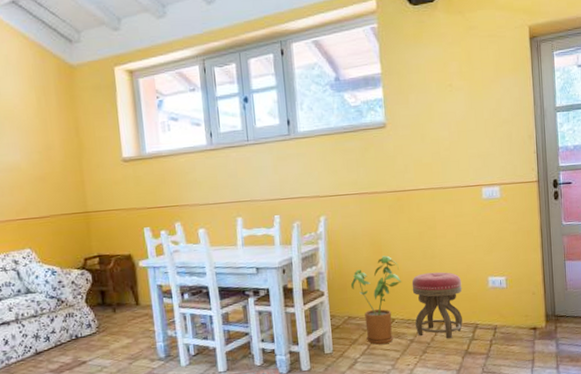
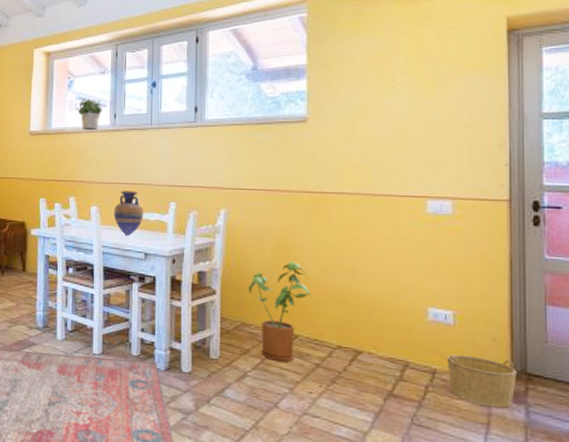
potted plant: none [169,117,197,153] -> present [76,97,102,131]
vase: none [221,208,251,255] -> present [113,190,144,237]
stool: present [411,271,463,339] -> none [323,289,391,373]
basket: none [503,307,549,347] -> present [447,354,517,409]

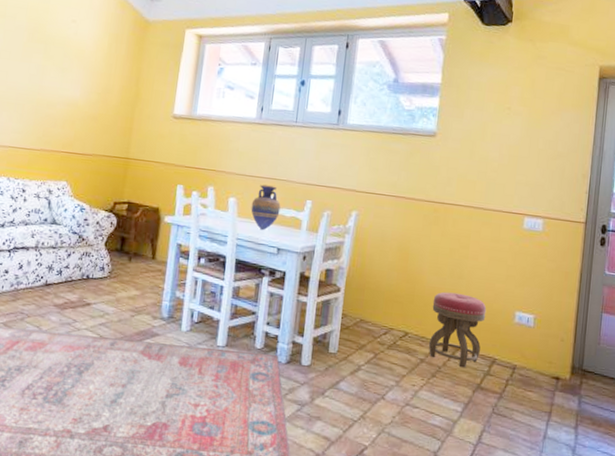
potted plant: present [76,97,102,131] -> none [223,87,250,122]
house plant: present [247,262,311,362] -> none [369,264,424,357]
stool: none [323,289,391,373] -> present [428,291,487,368]
basket: present [447,354,517,409] -> none [525,352,576,399]

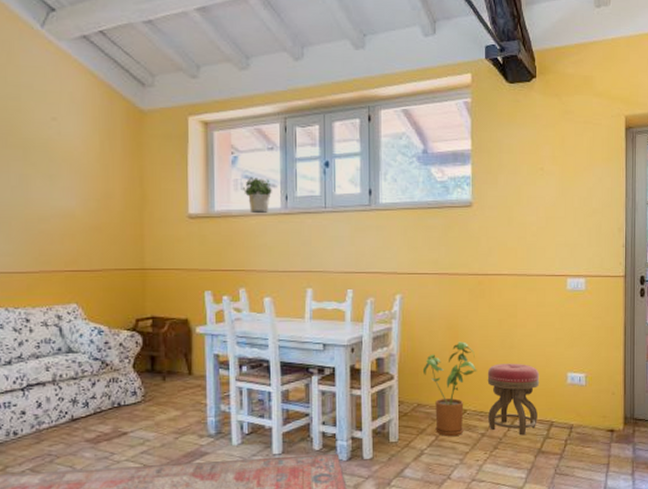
potted plant: none [223,87,250,122] -> present [242,176,272,214]
vase: present [251,184,281,231] -> none [289,279,321,328]
house plant: none [369,264,424,357] -> present [422,341,477,436]

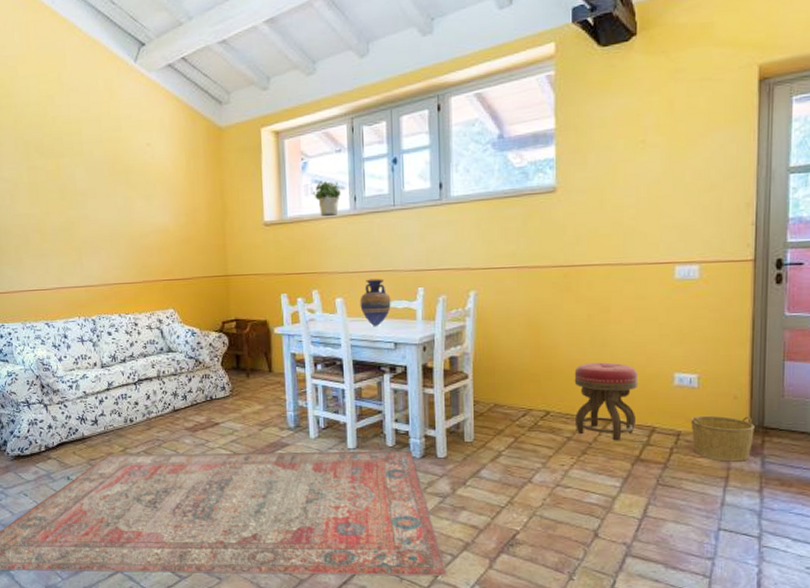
vase: none [289,279,321,328] -> present [360,278,391,327]
house plant: present [422,341,477,436] -> none [499,339,562,438]
basket: none [580,409,628,450] -> present [691,415,755,462]

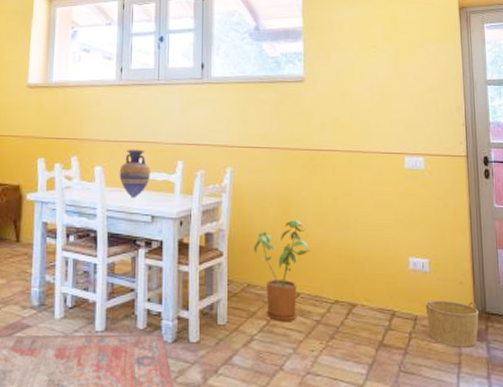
potted plant: present [312,180,341,217] -> none [80,49,108,85]
house plant: none [499,339,562,438] -> present [253,219,311,321]
stool: present [574,362,639,441] -> none [322,244,379,325]

